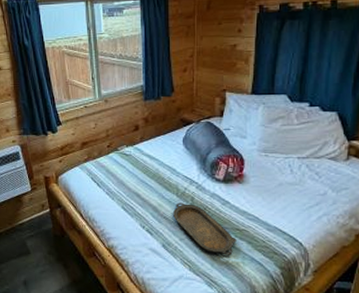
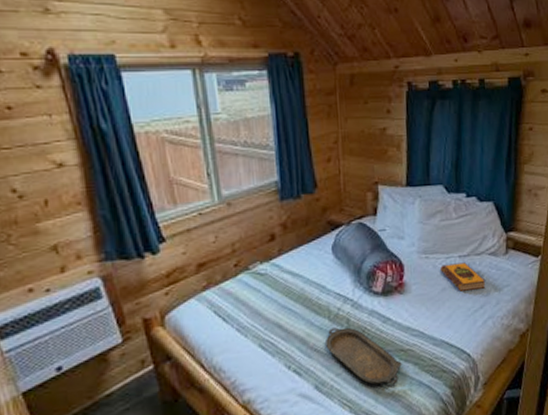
hardback book: none [279,163,324,188] -> present [440,262,486,292]

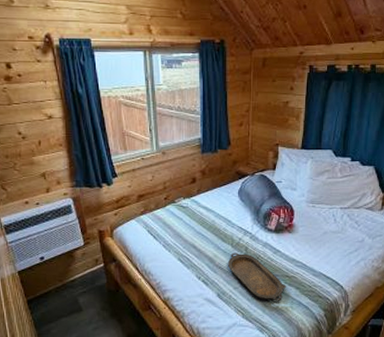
hardback book: present [440,262,486,292] -> none [324,213,362,236]

